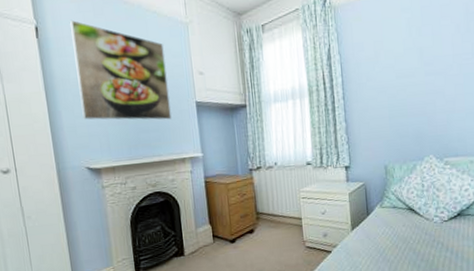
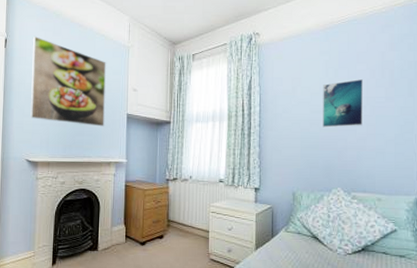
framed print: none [407,36,451,93] -> present [323,79,363,128]

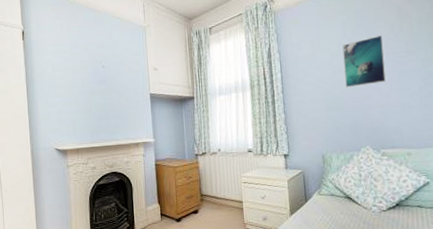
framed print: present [30,36,106,127] -> none [50,26,129,109]

